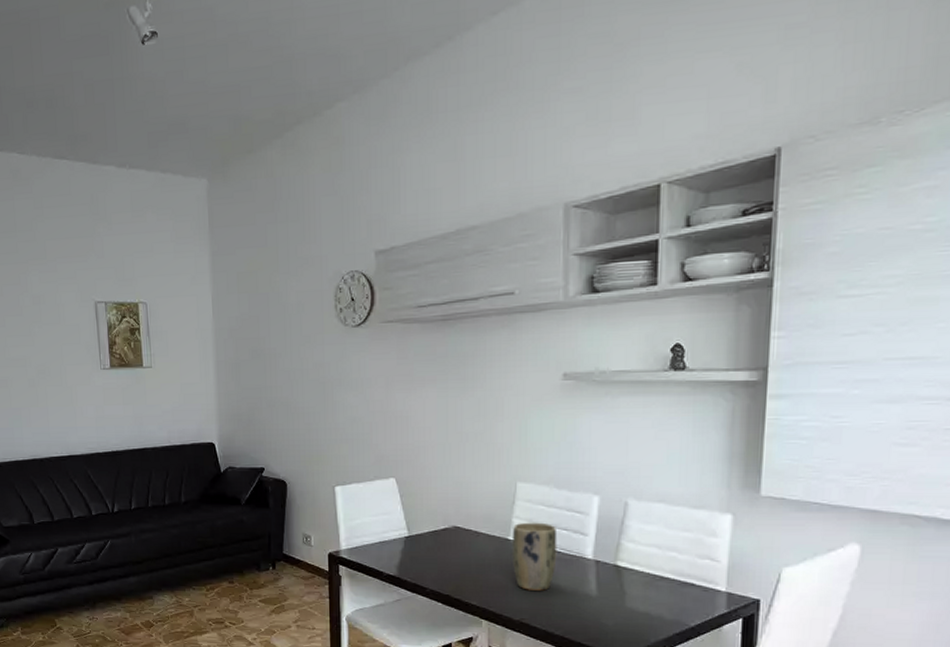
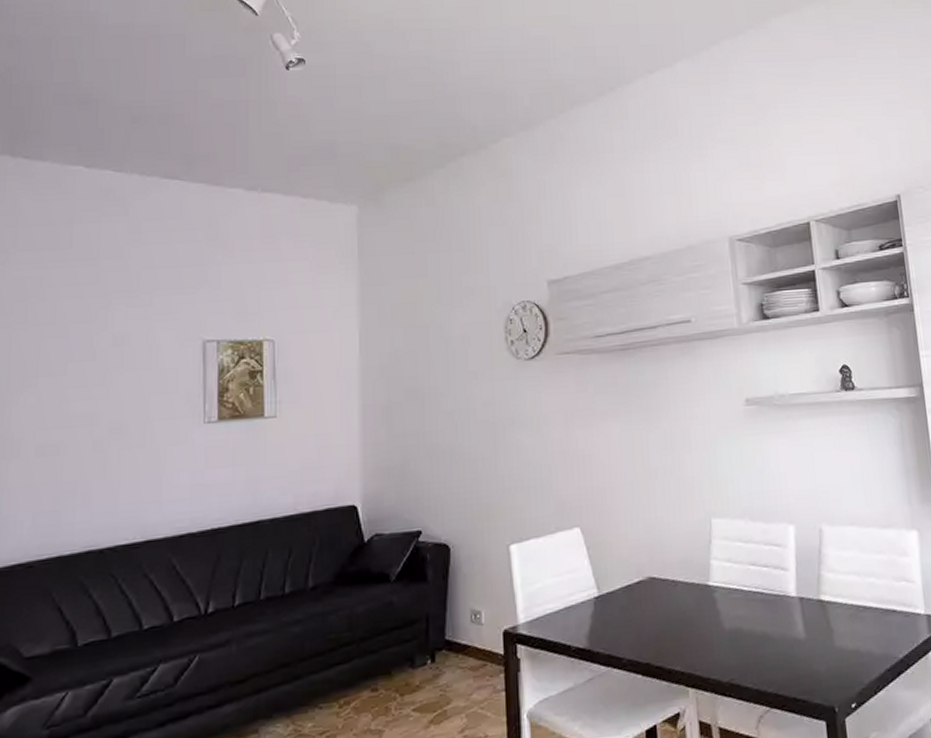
plant pot: present [511,522,557,591] -> none [712,561,761,644]

